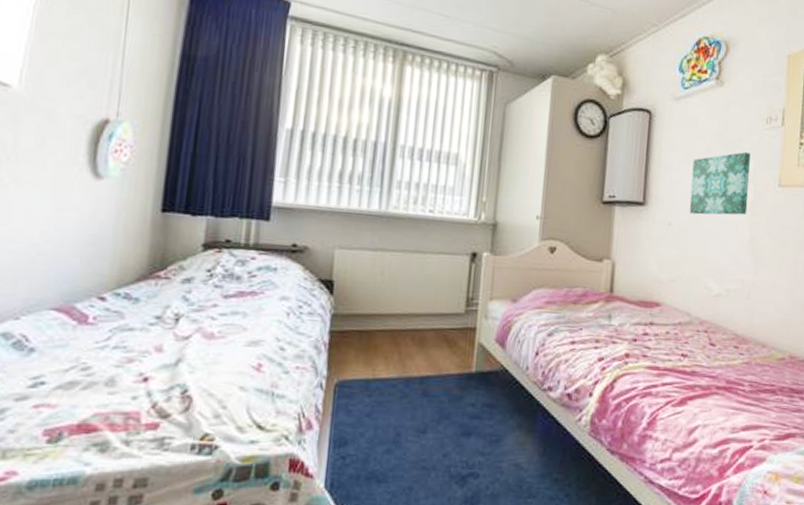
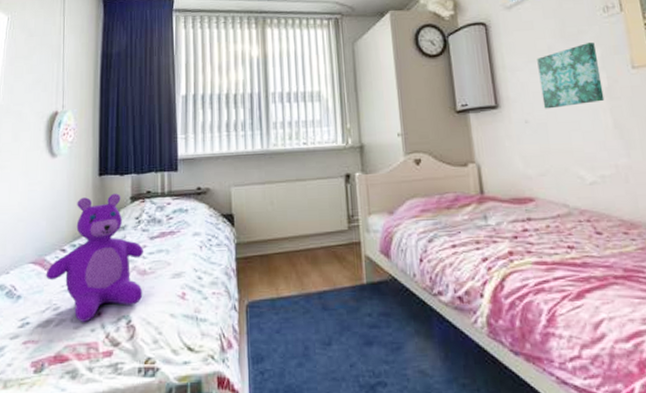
teddy bear: none [73,236,214,388] -> present [45,193,144,322]

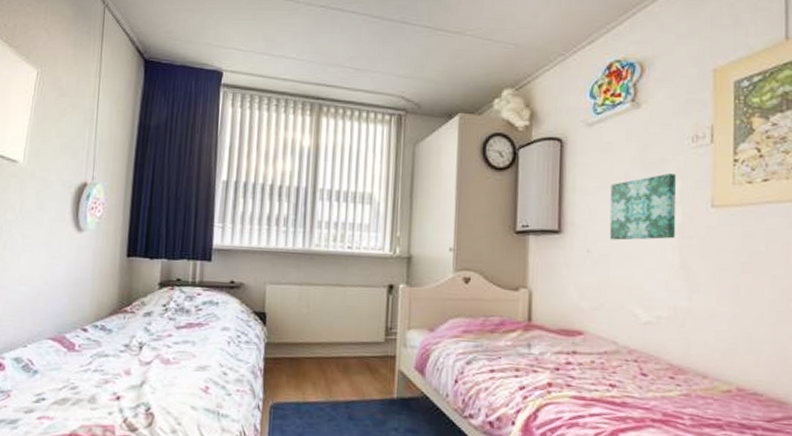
teddy bear: present [45,193,144,322] -> none [64,277,170,404]

